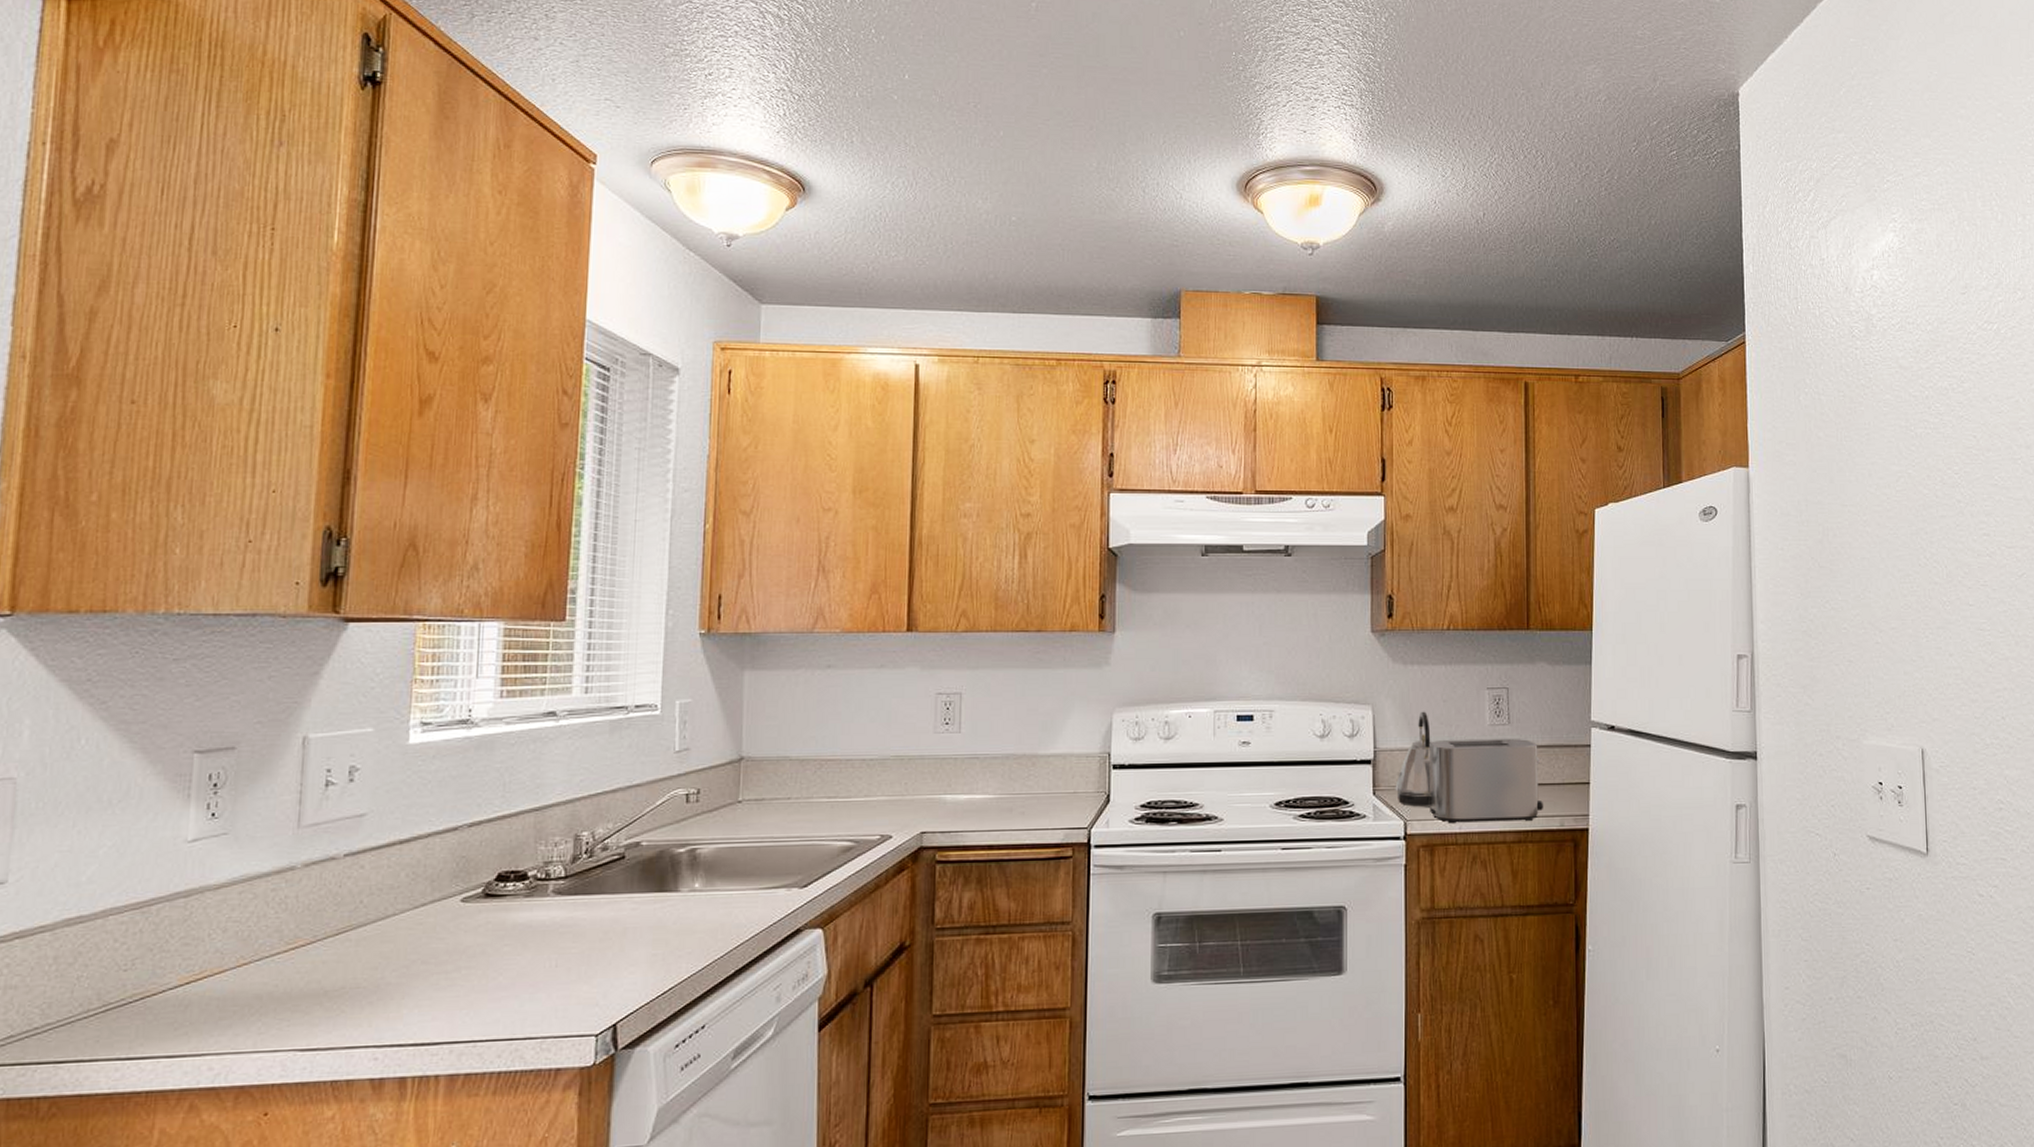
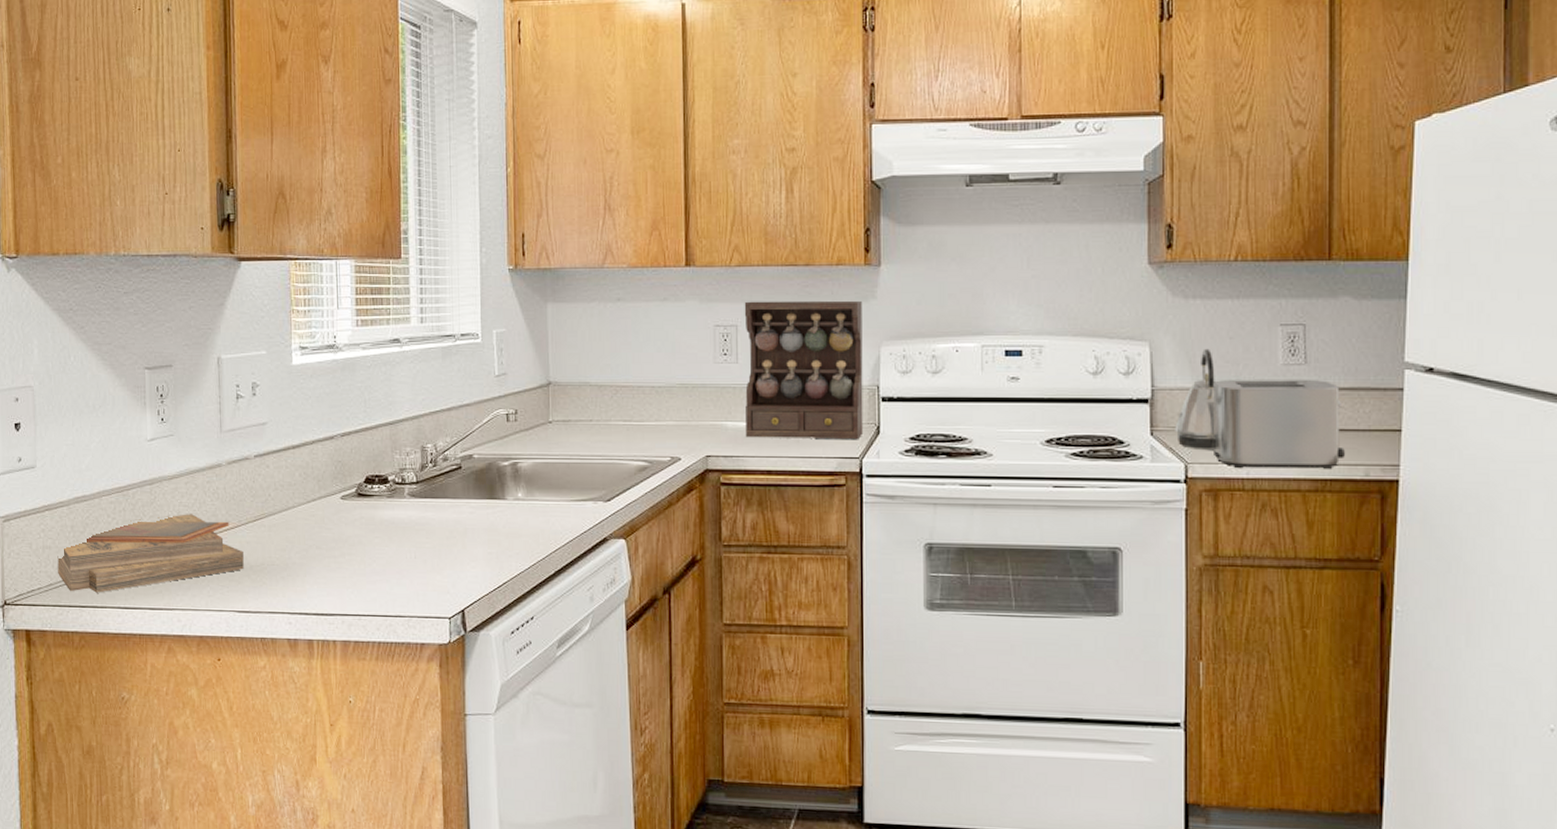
clipboard: none [24,931,316,1043] -> present [57,514,244,593]
spice rack: none [965,667,1095,811] -> present [744,300,864,439]

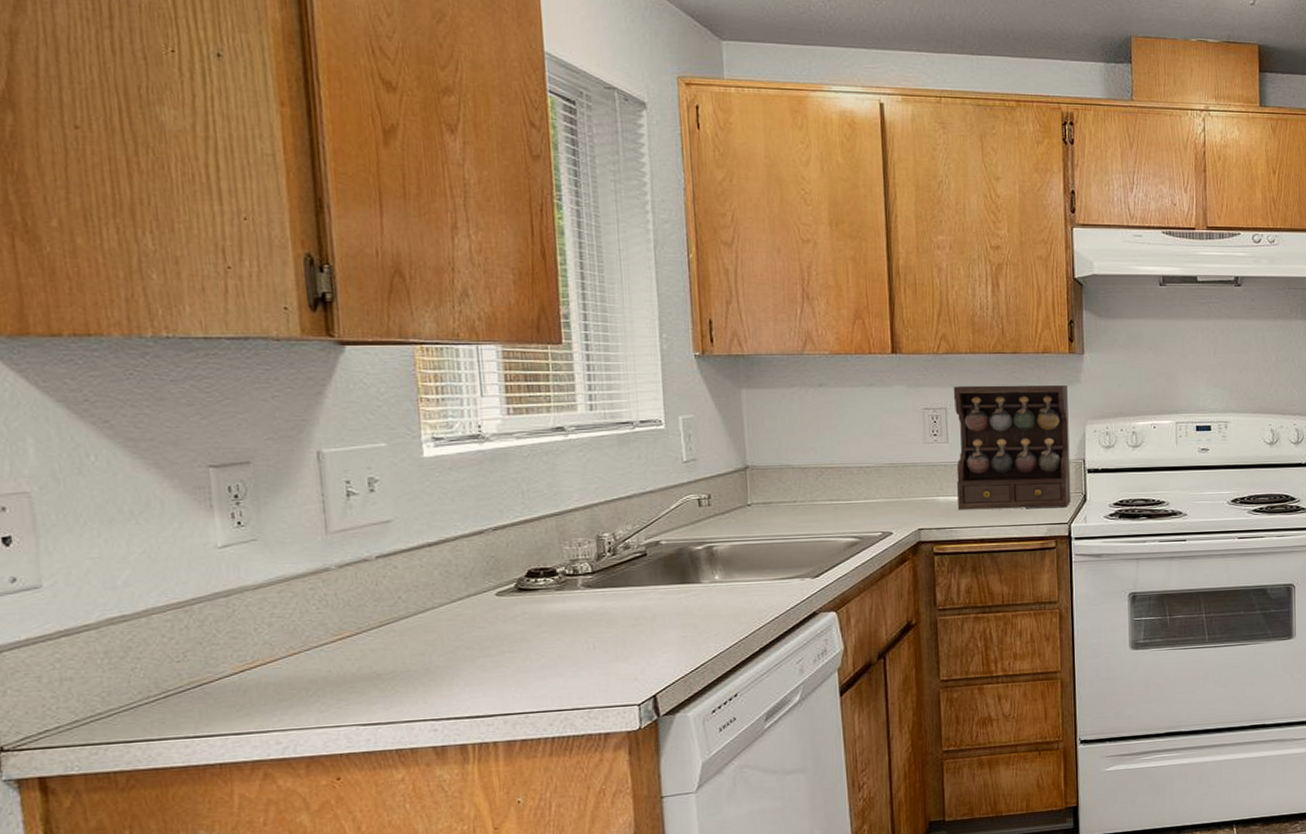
clipboard: present [57,514,244,593] -> none [84,625,368,726]

